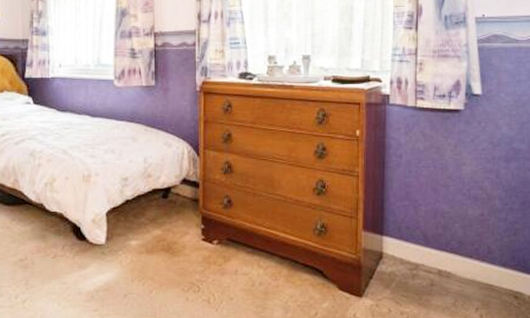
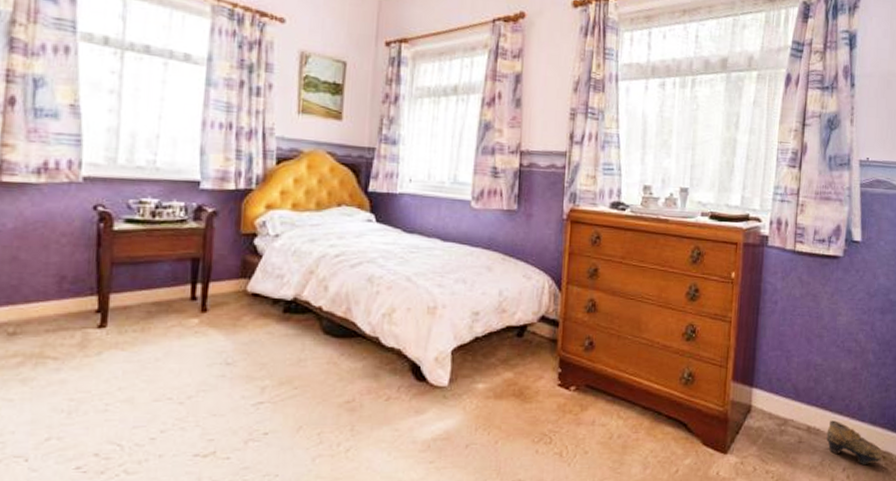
shoe: none [458,264,514,305] -> present [826,420,883,466]

